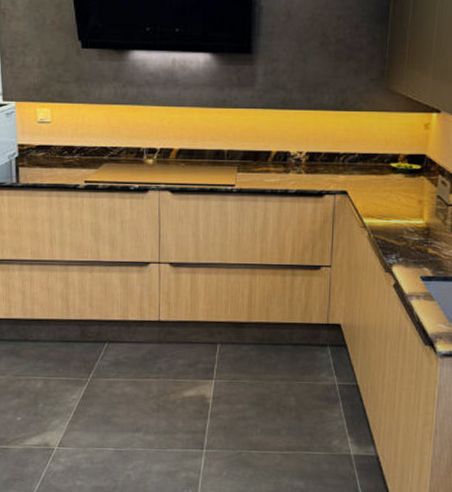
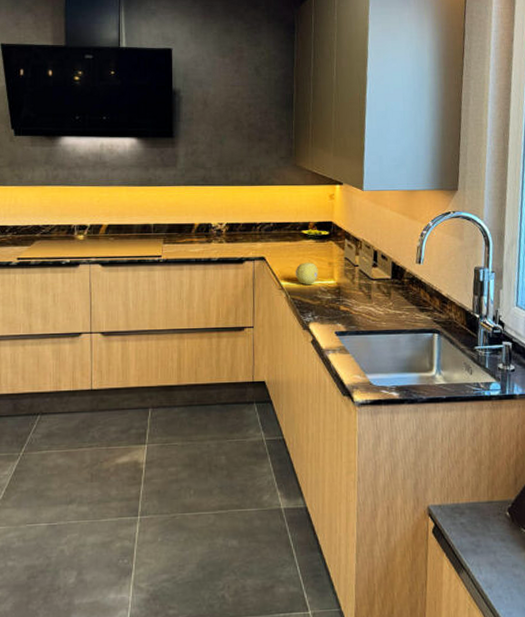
fruit: none [380,198,406,223] -> present [295,262,318,284]

